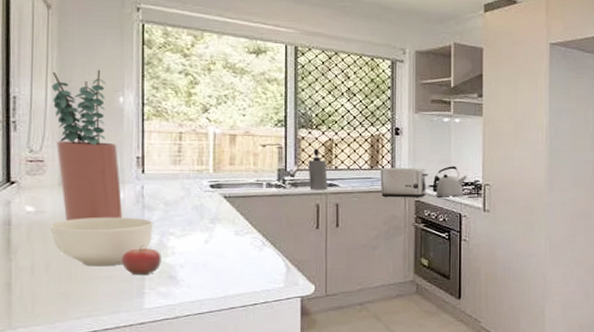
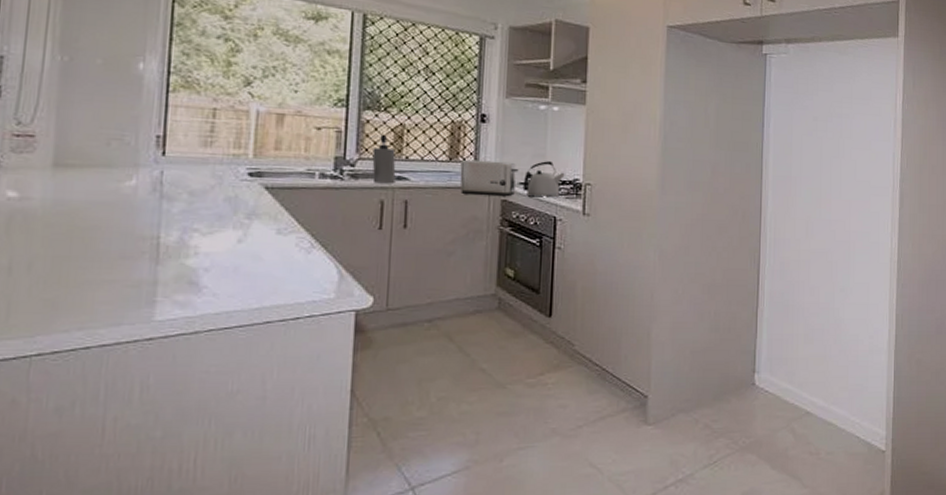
bowl: present [50,217,153,267] -> none [37,206,173,268]
vase: present [52,69,123,222] -> none [52,28,135,211]
fruit: present [121,244,161,274] -> none [127,242,181,279]

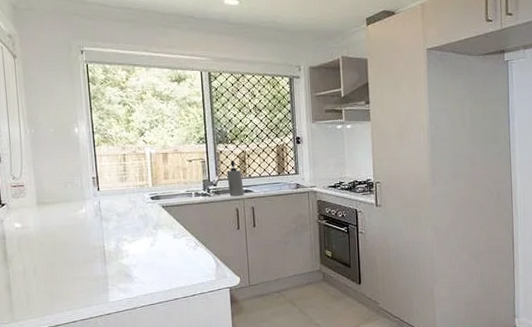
toaster: present [459,159,519,197] -> none [286,171,327,199]
kettle: present [522,161,565,198] -> none [331,168,360,196]

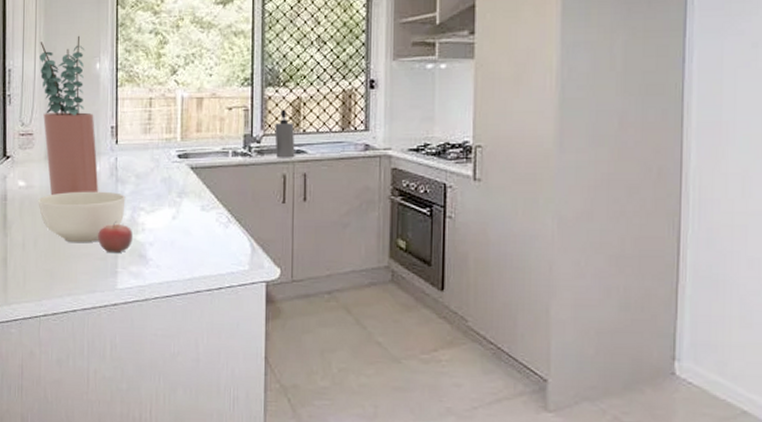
vase: none [23,106,87,234] -> present [39,35,99,196]
bowl: none [34,228,110,270] -> present [38,191,126,243]
fruit: none [88,250,119,275] -> present [97,220,133,252]

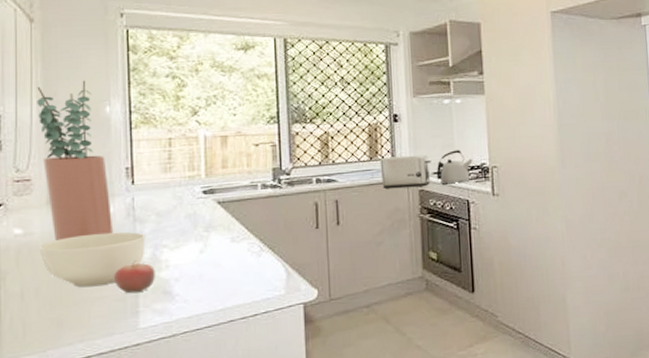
soap dispenser: present [272,110,295,158] -> none [300,144,326,188]
toaster: none [352,128,408,165] -> present [380,154,431,190]
kettle: none [412,124,454,164] -> present [436,150,473,185]

